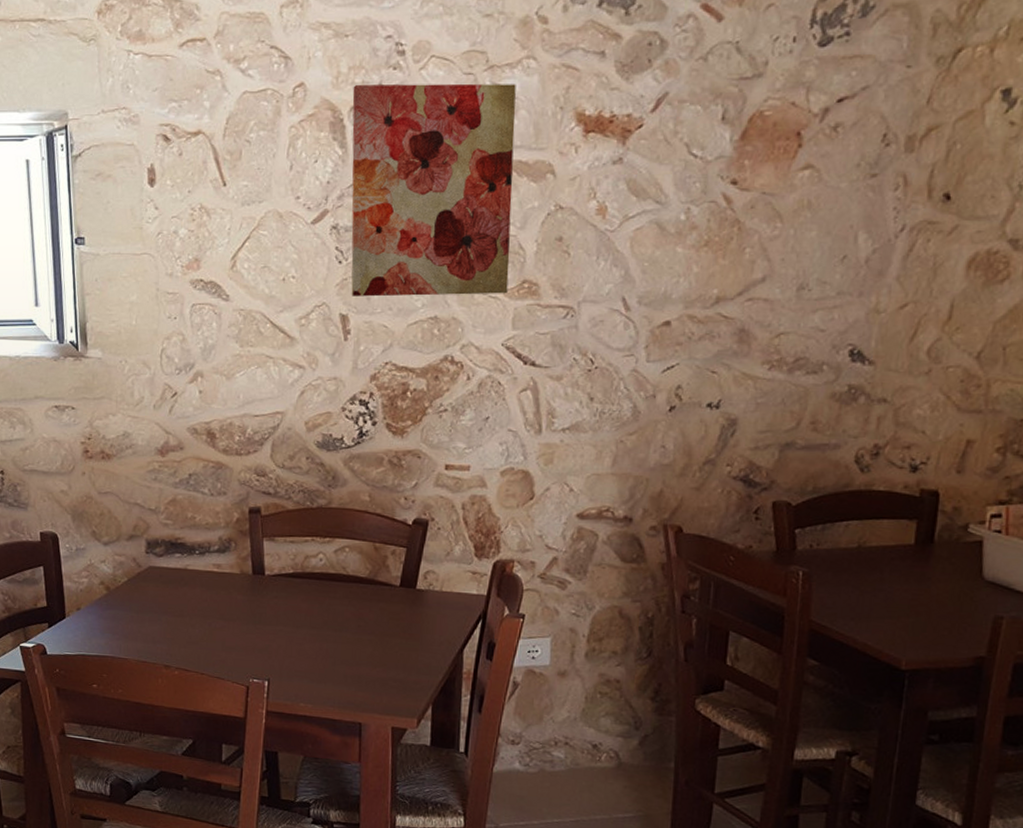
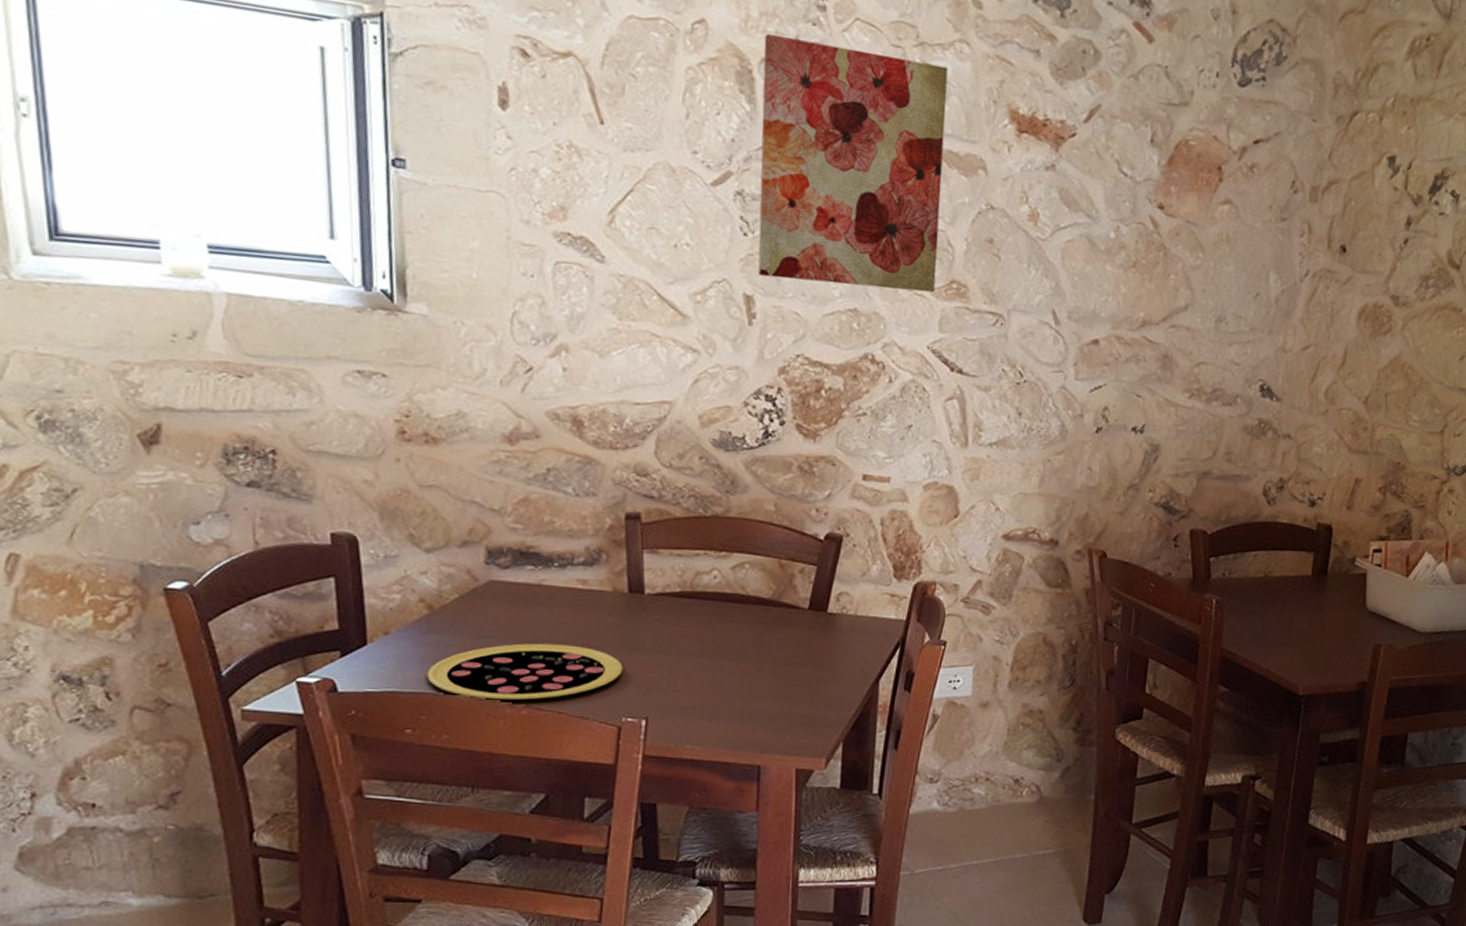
pizza: none [107,616,249,663] -> present [427,643,623,701]

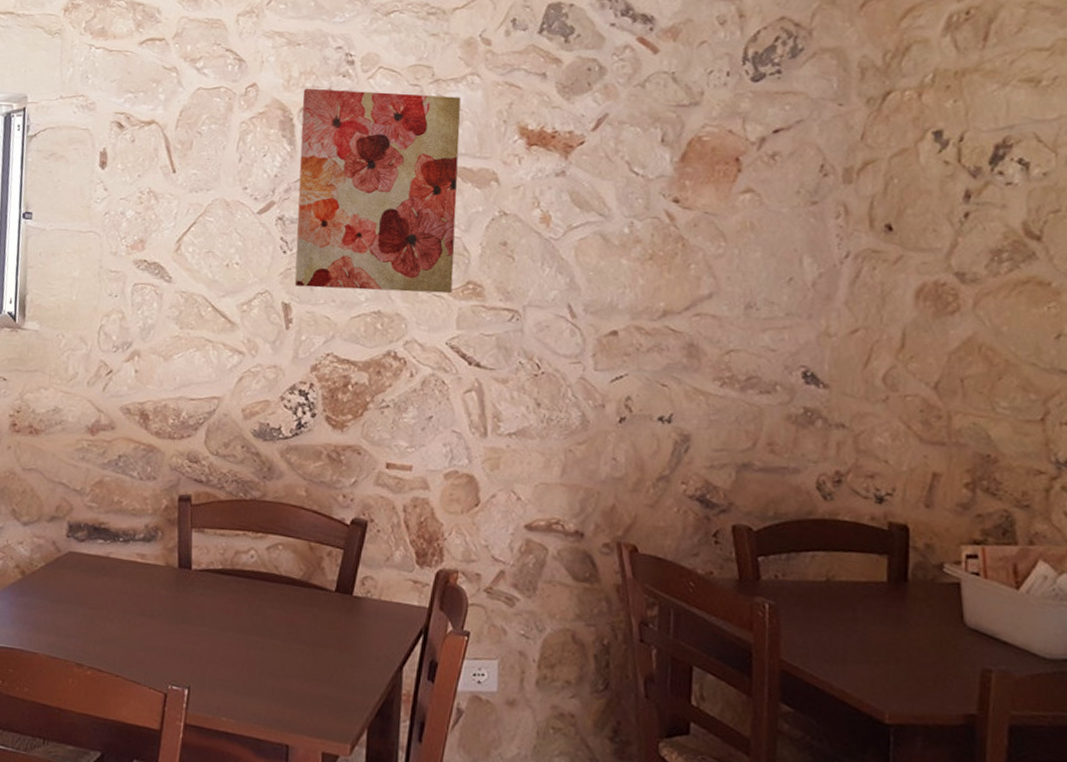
pizza: present [427,643,623,701] -> none [16,609,171,662]

